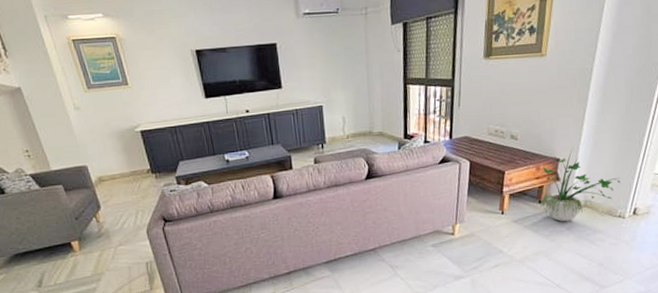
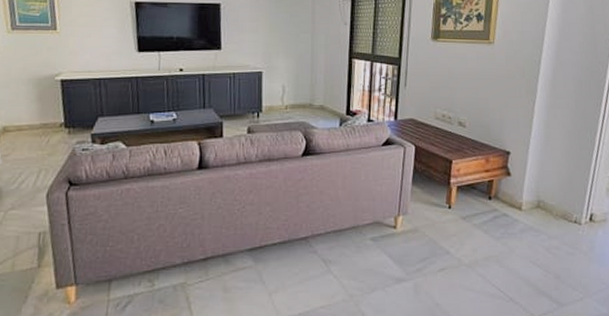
potted plant: present [540,148,621,221] -> none [490,142,575,222]

